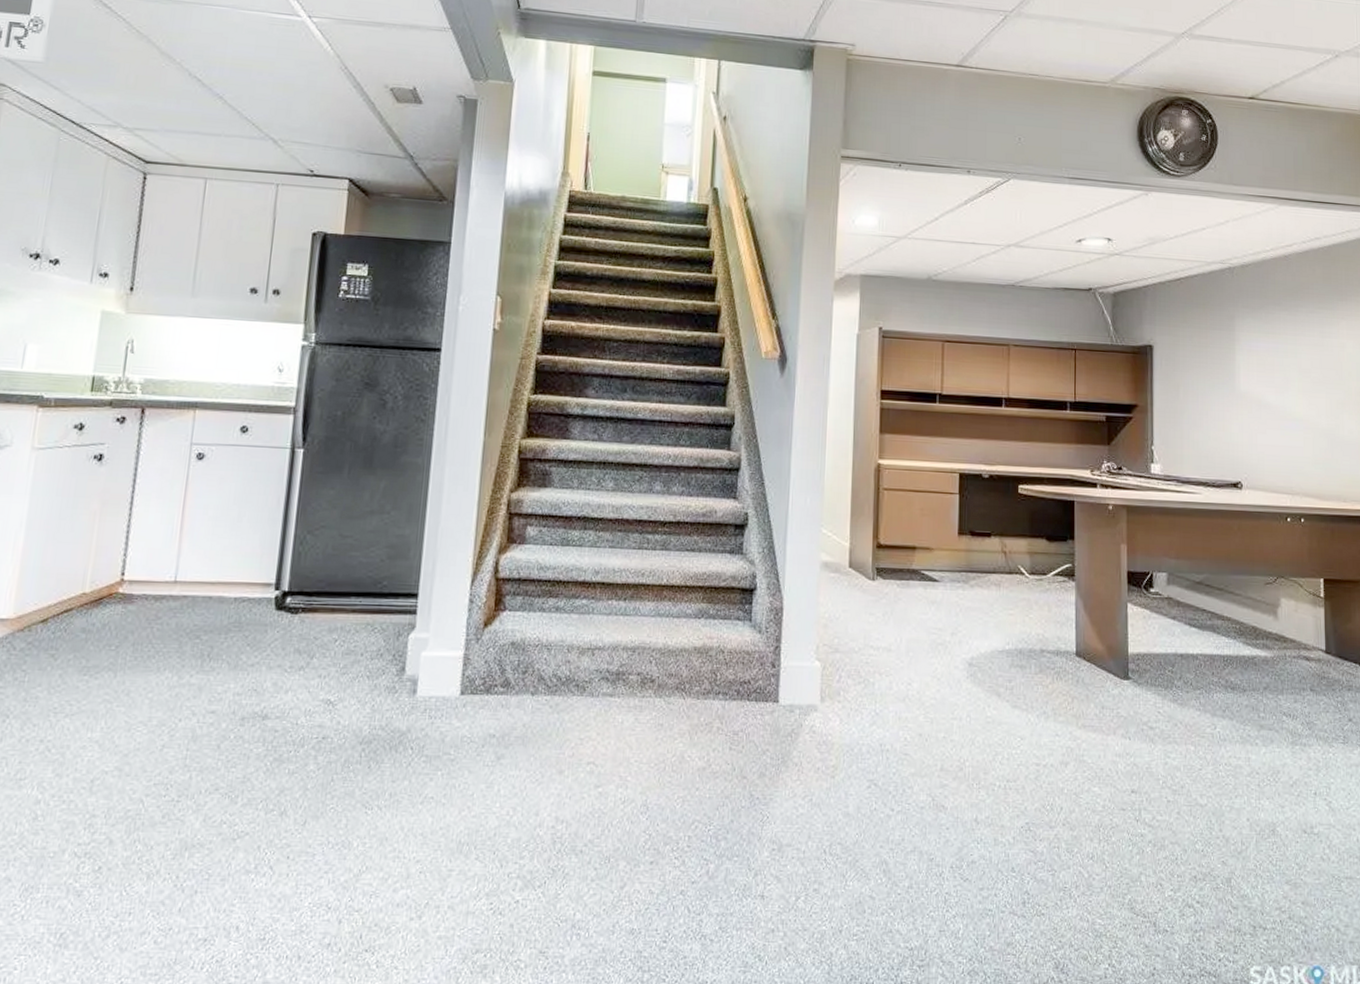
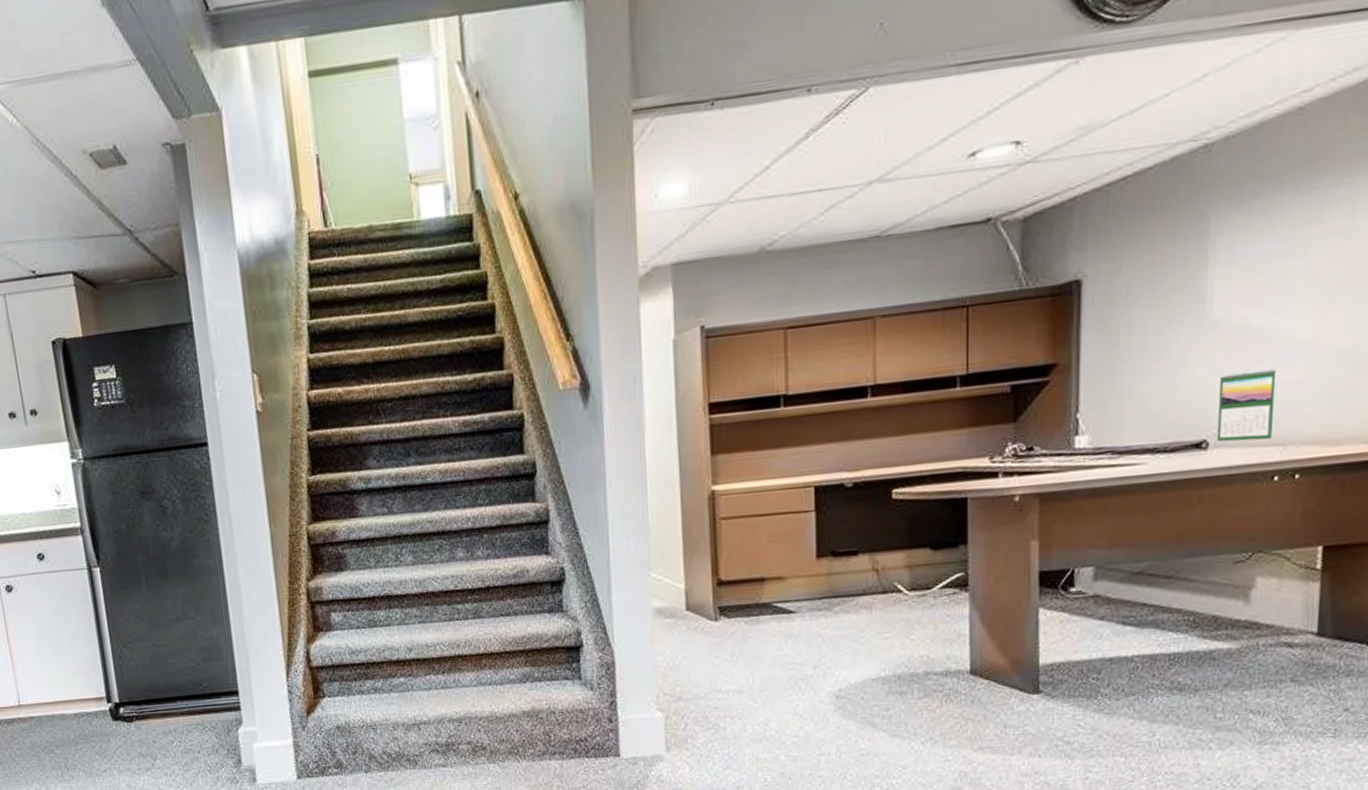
calendar: none [1247,433,1286,489] -> present [1216,367,1278,442]

